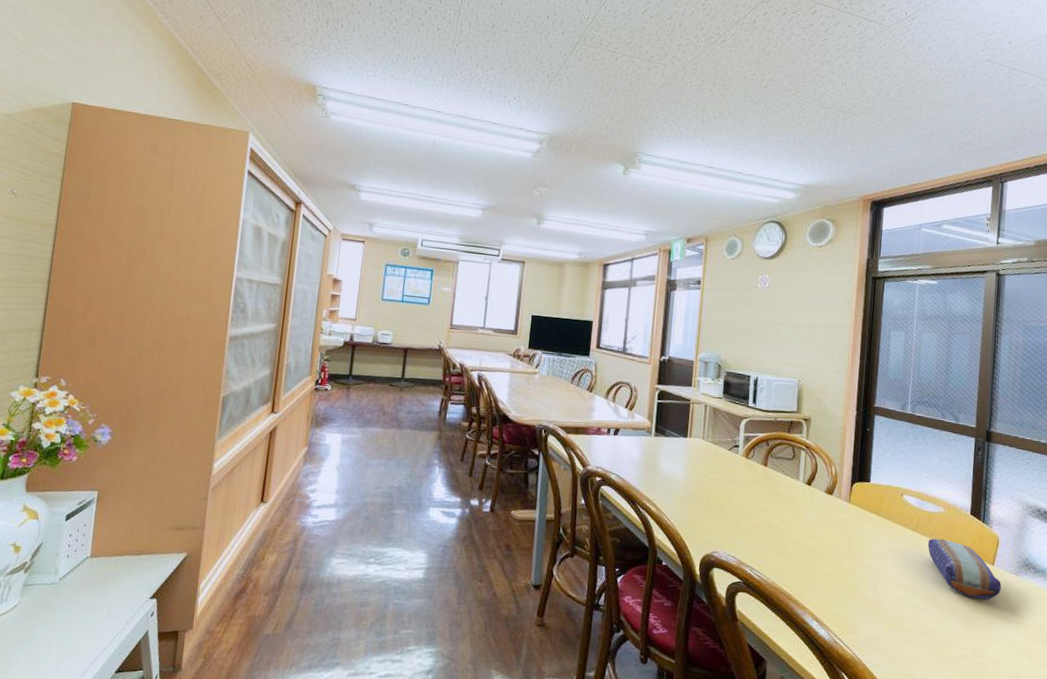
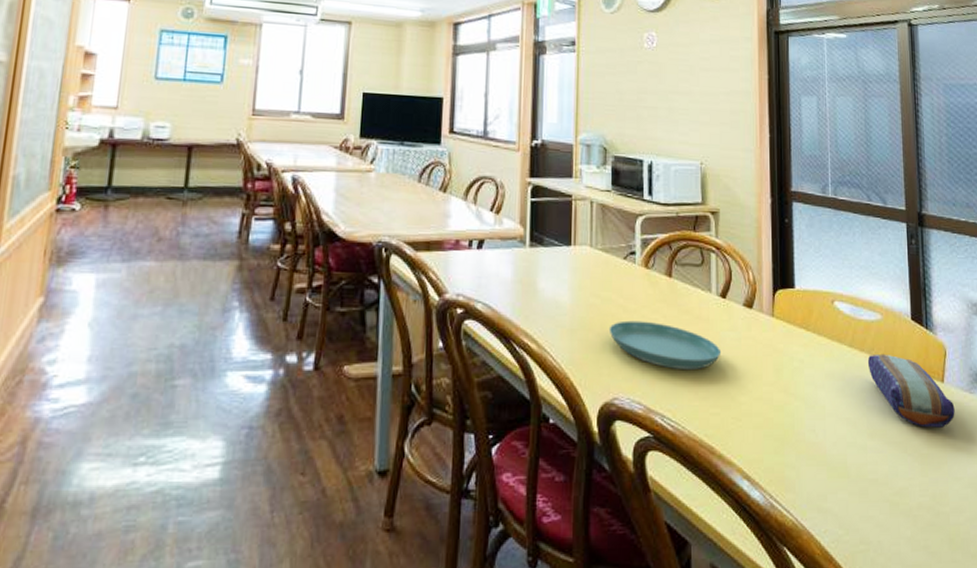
saucer: none [713,496,804,537] -> present [609,320,722,371]

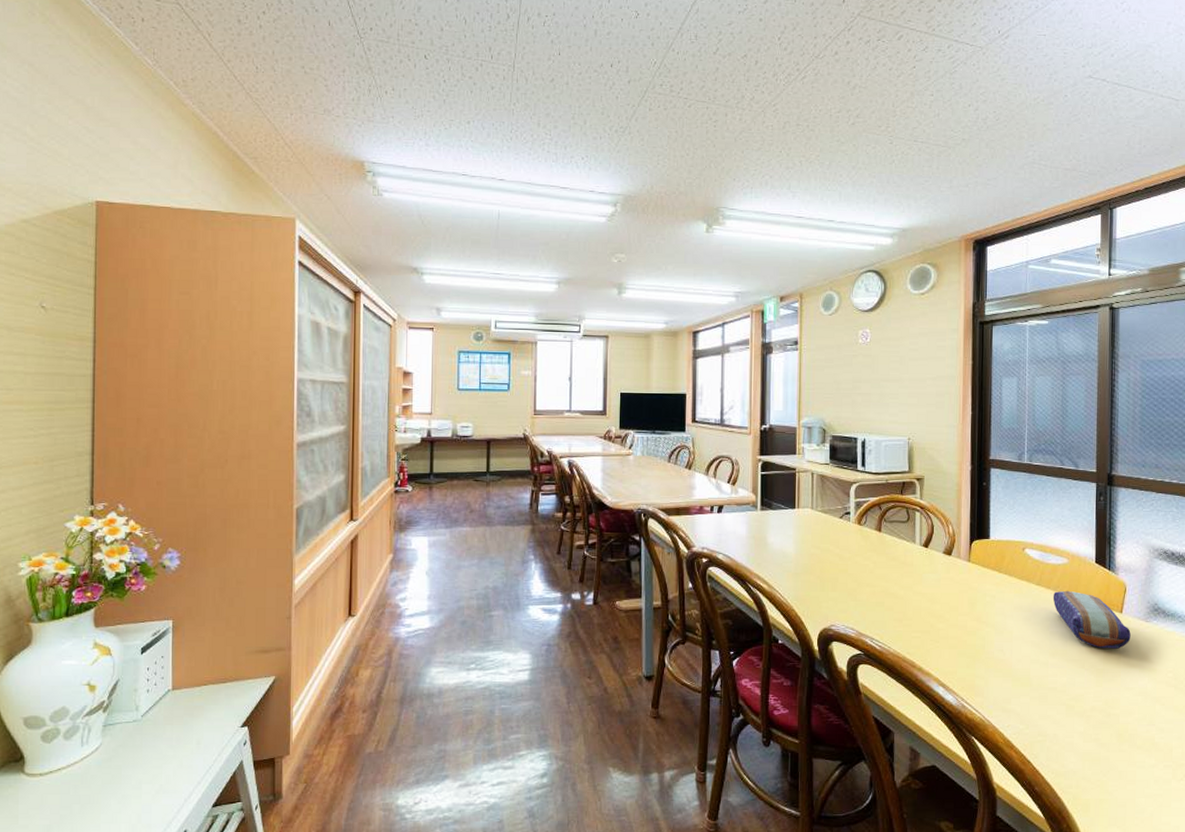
saucer: present [609,320,722,371] -> none [827,566,923,604]

